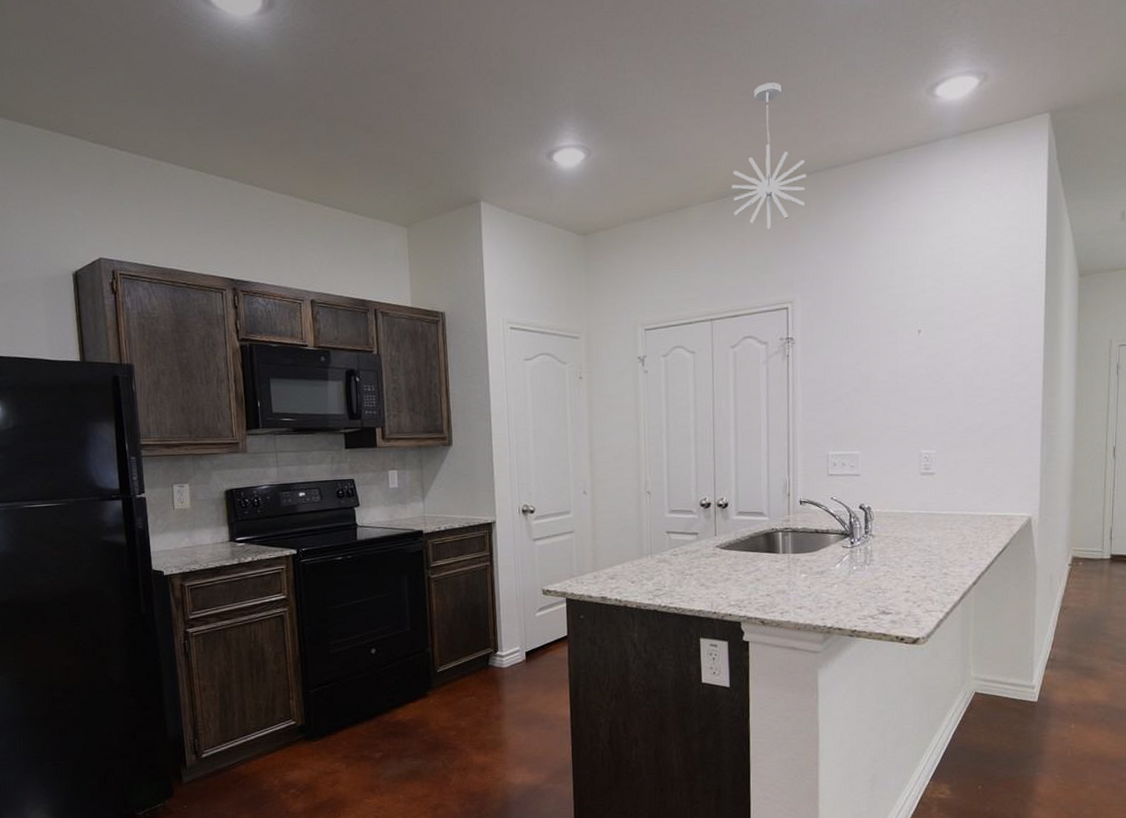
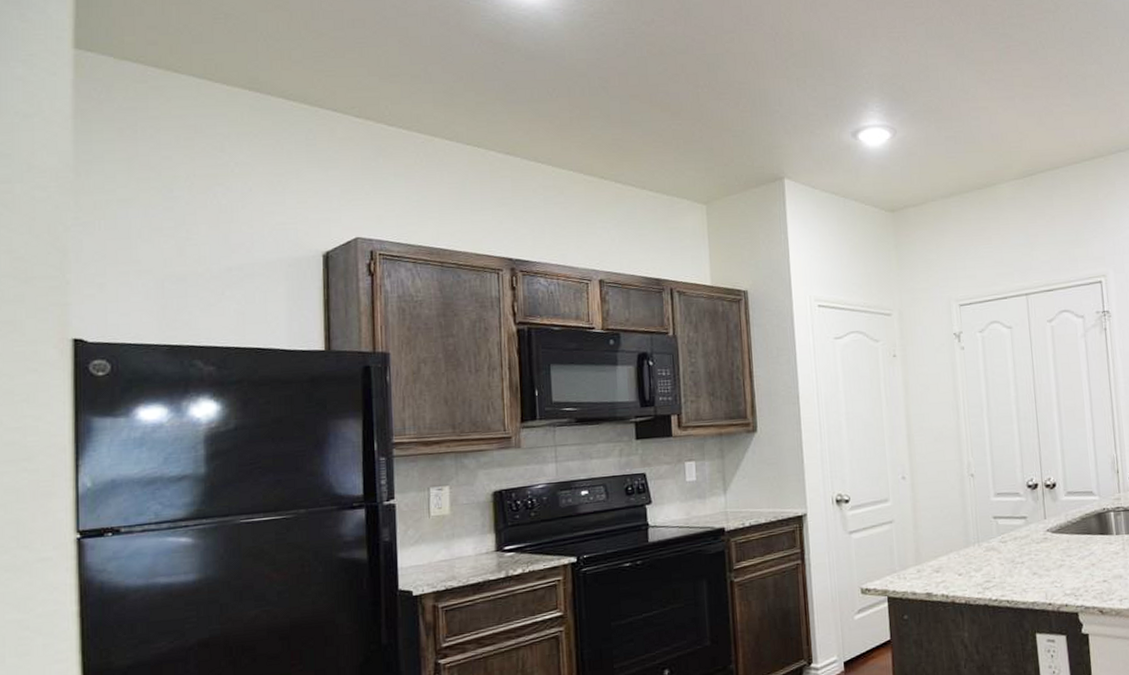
pendant light: present [732,82,806,229] -> none [1038,69,1110,206]

